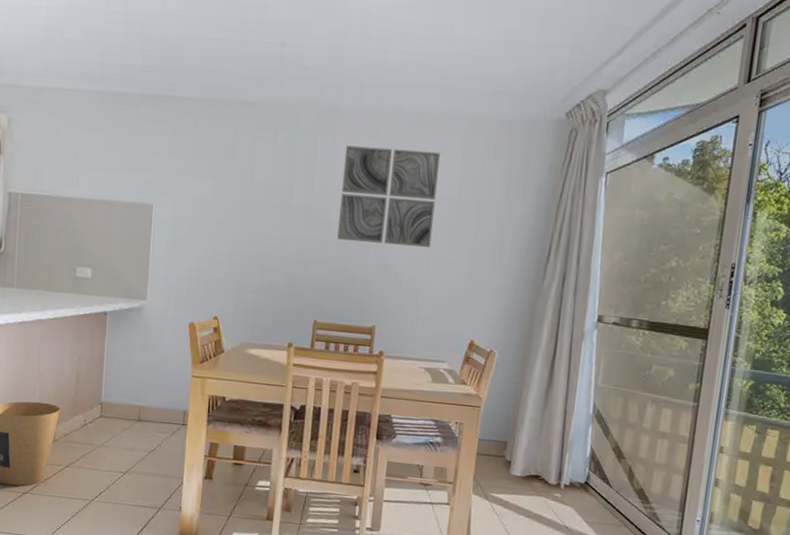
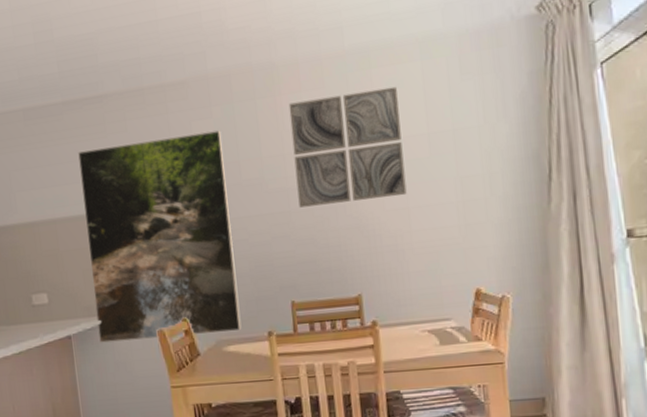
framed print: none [133,144,282,338] -> present [78,130,242,343]

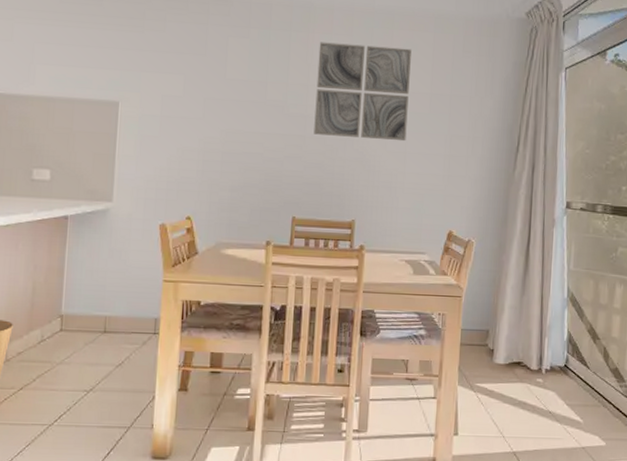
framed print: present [78,130,242,343] -> none [98,40,255,237]

